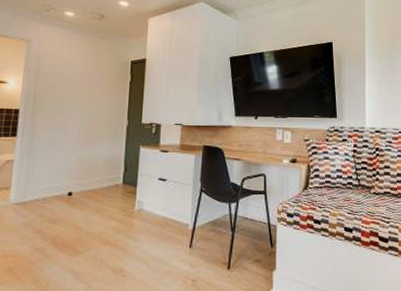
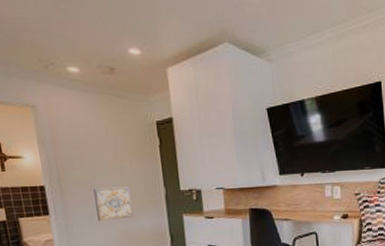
wall art: none [60,115,95,147] -> present [93,186,133,222]

